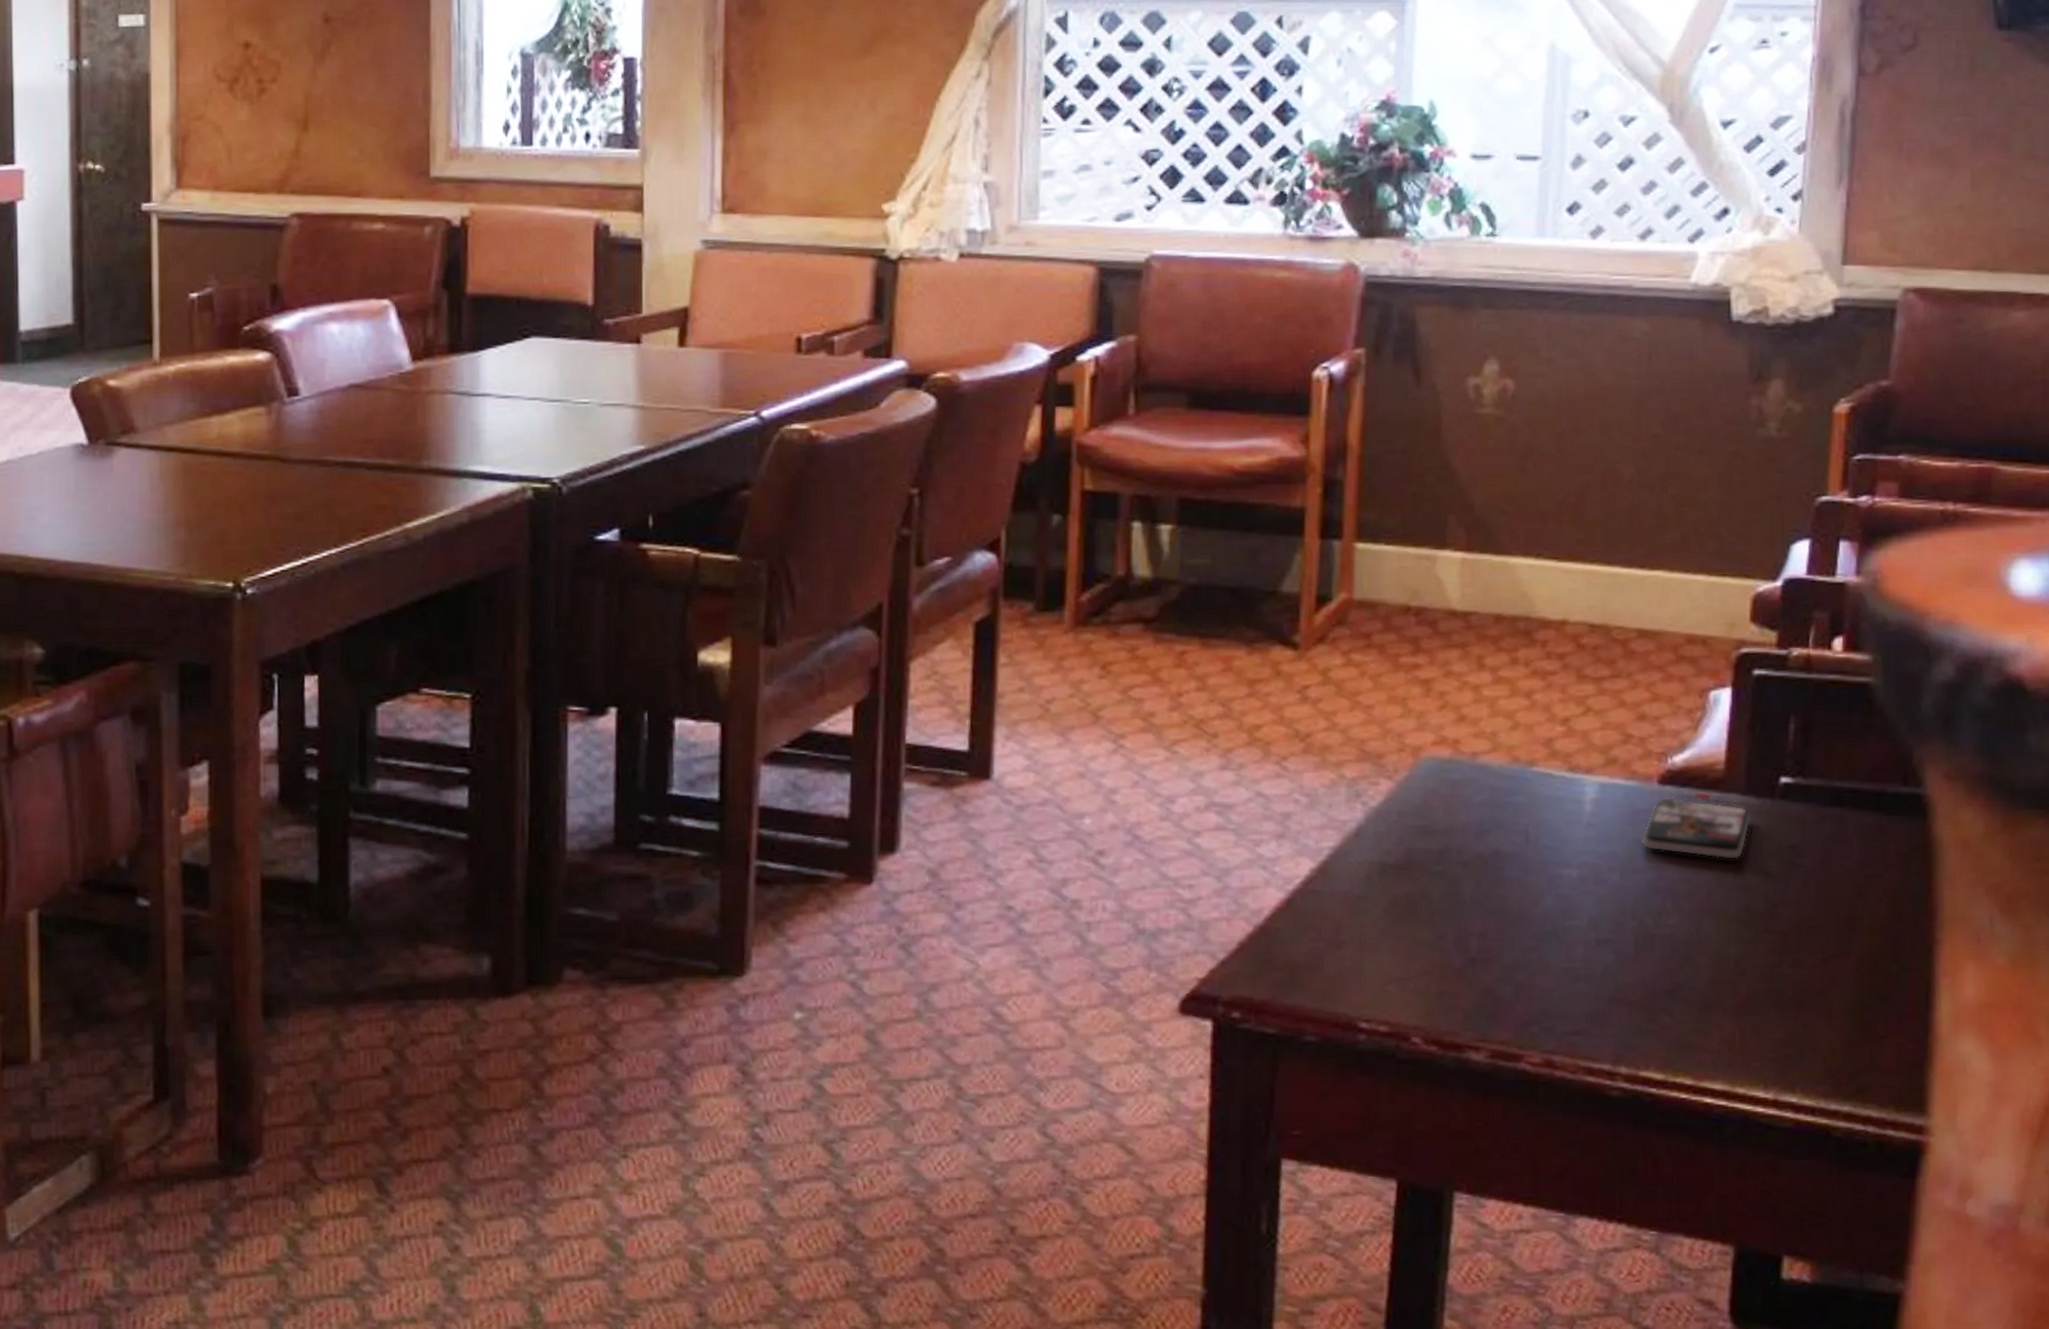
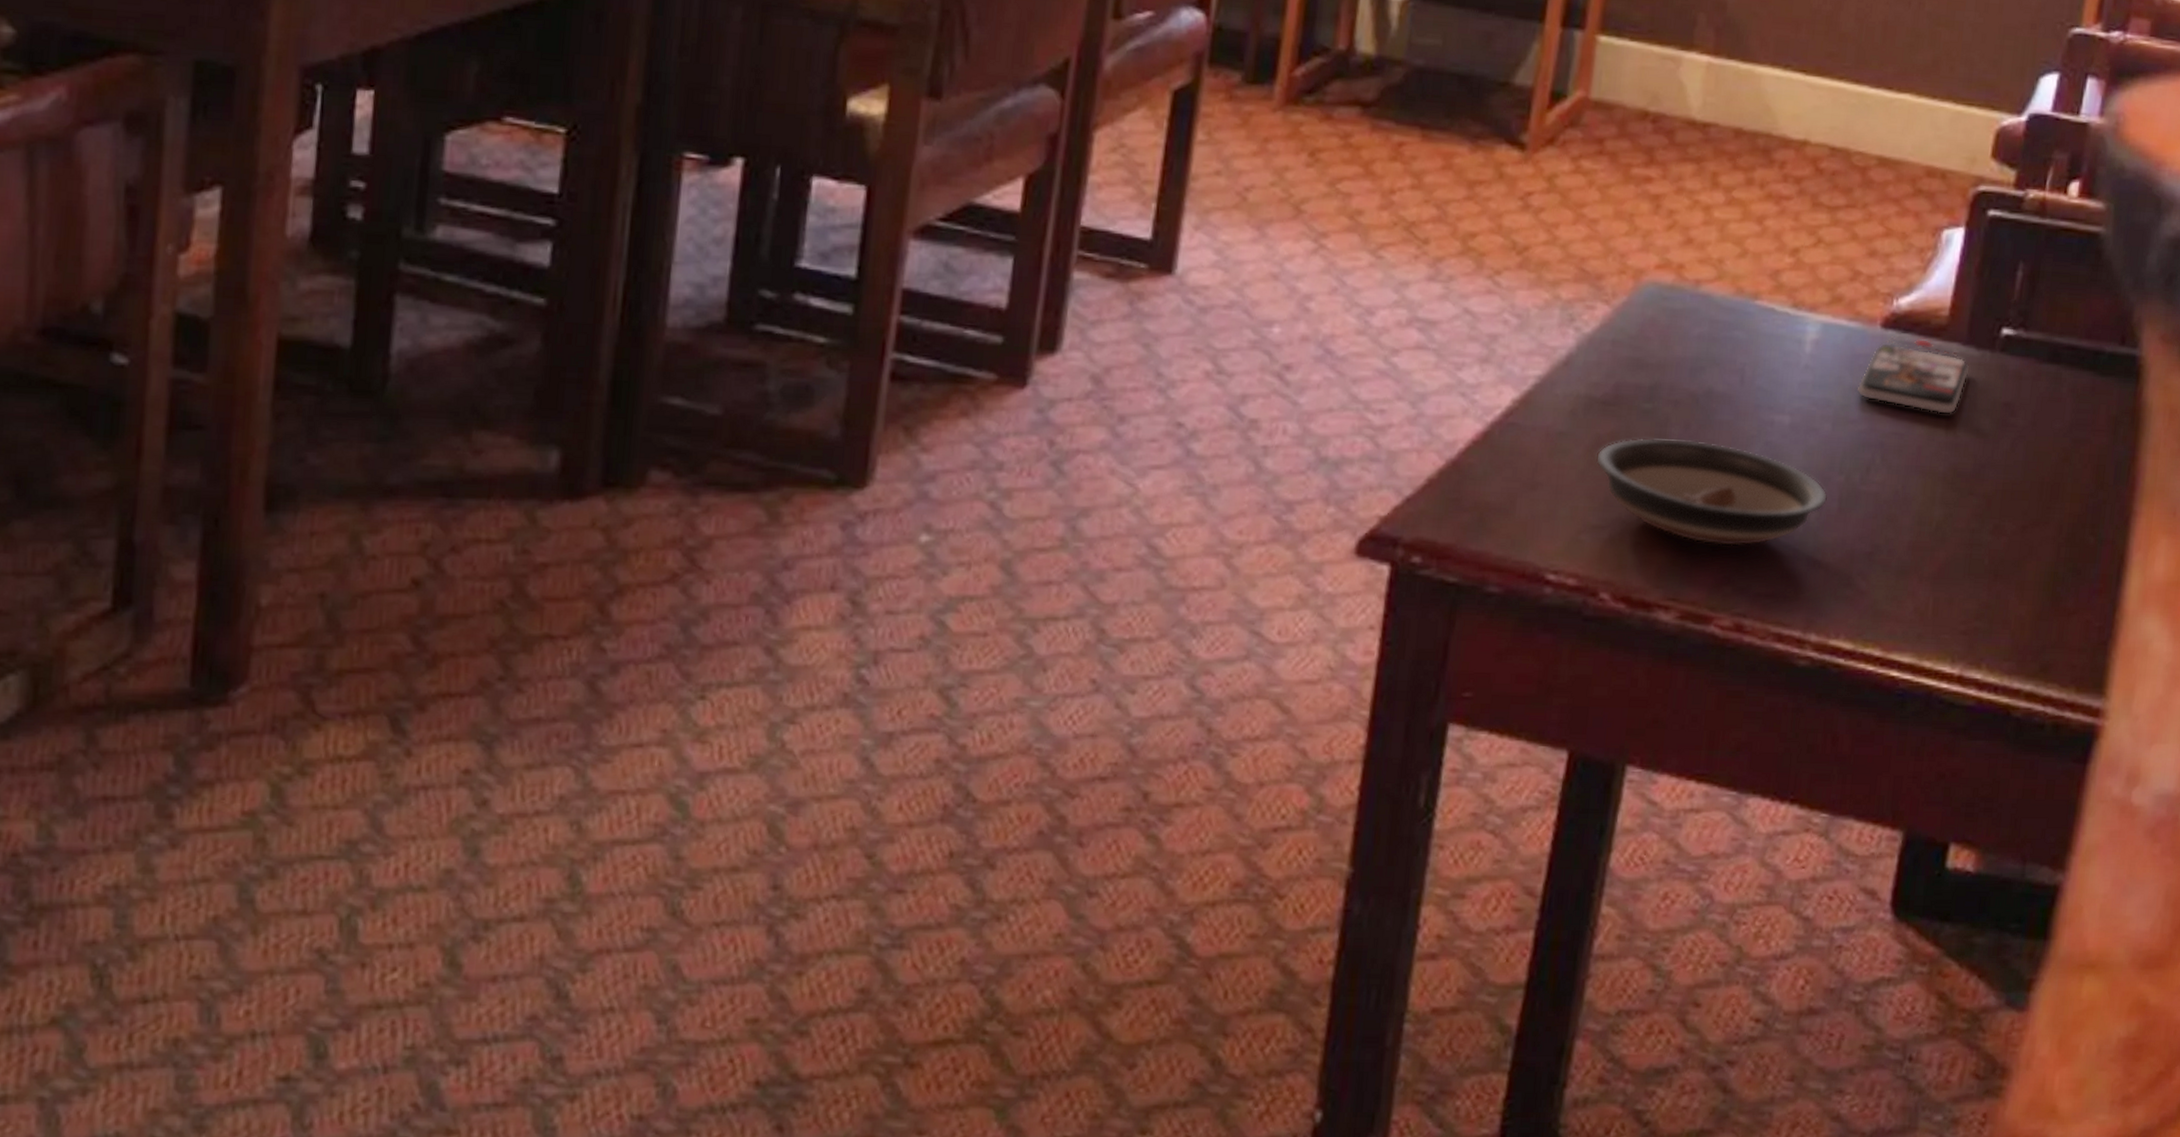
saucer: none [1394,895,1624,990] -> present [1595,437,1828,546]

